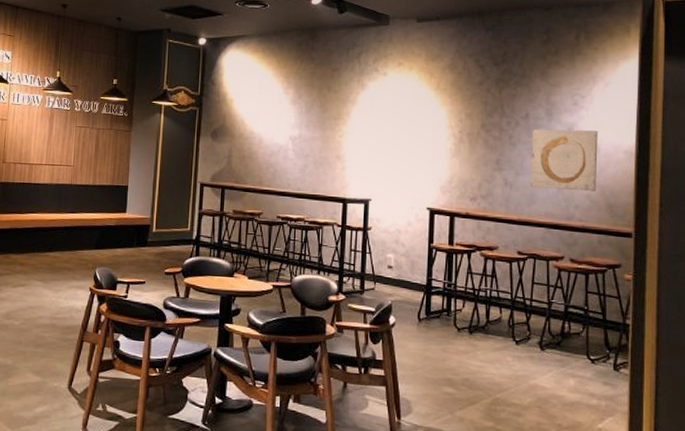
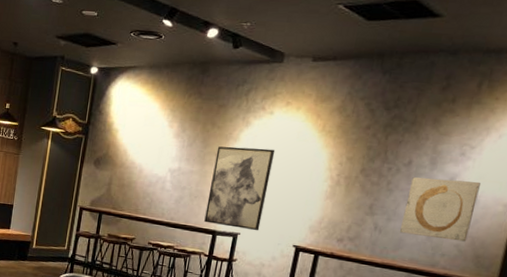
wall art: none [332,110,393,196] -> present [204,146,275,231]

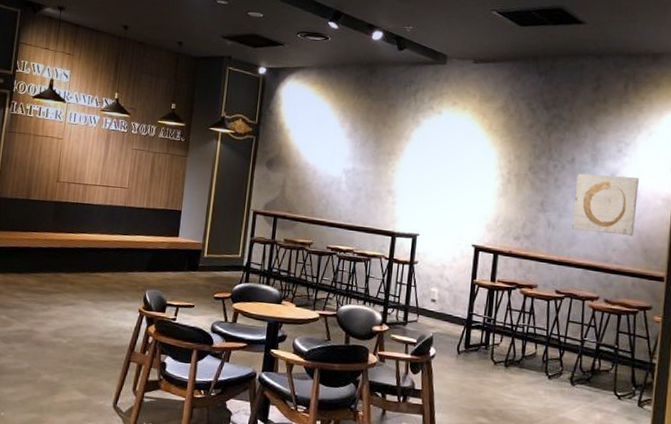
wall art: present [204,146,275,231] -> none [382,146,446,232]

